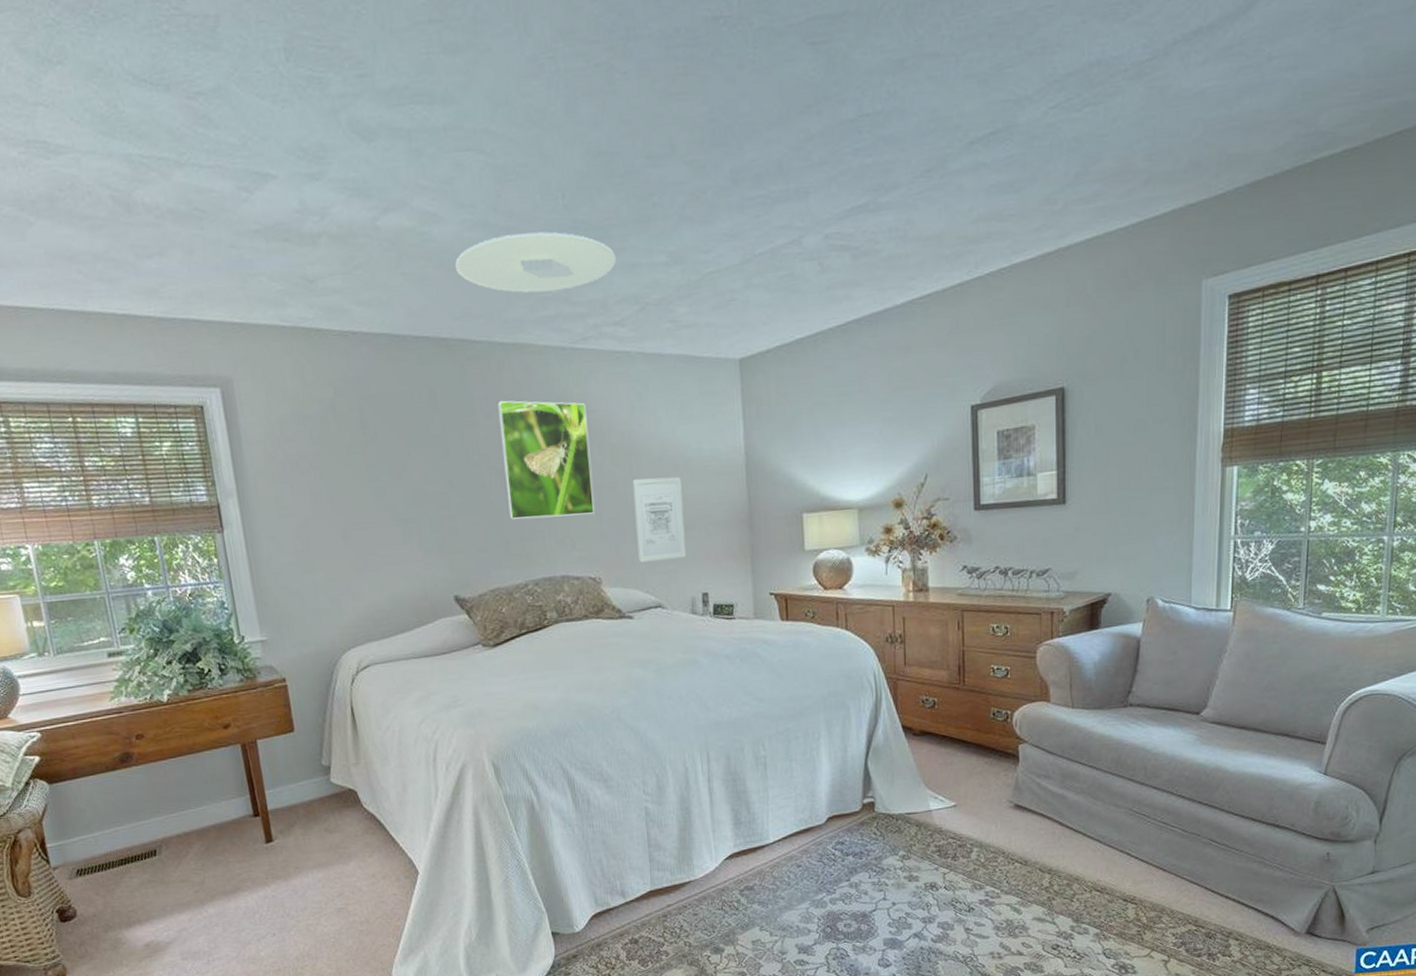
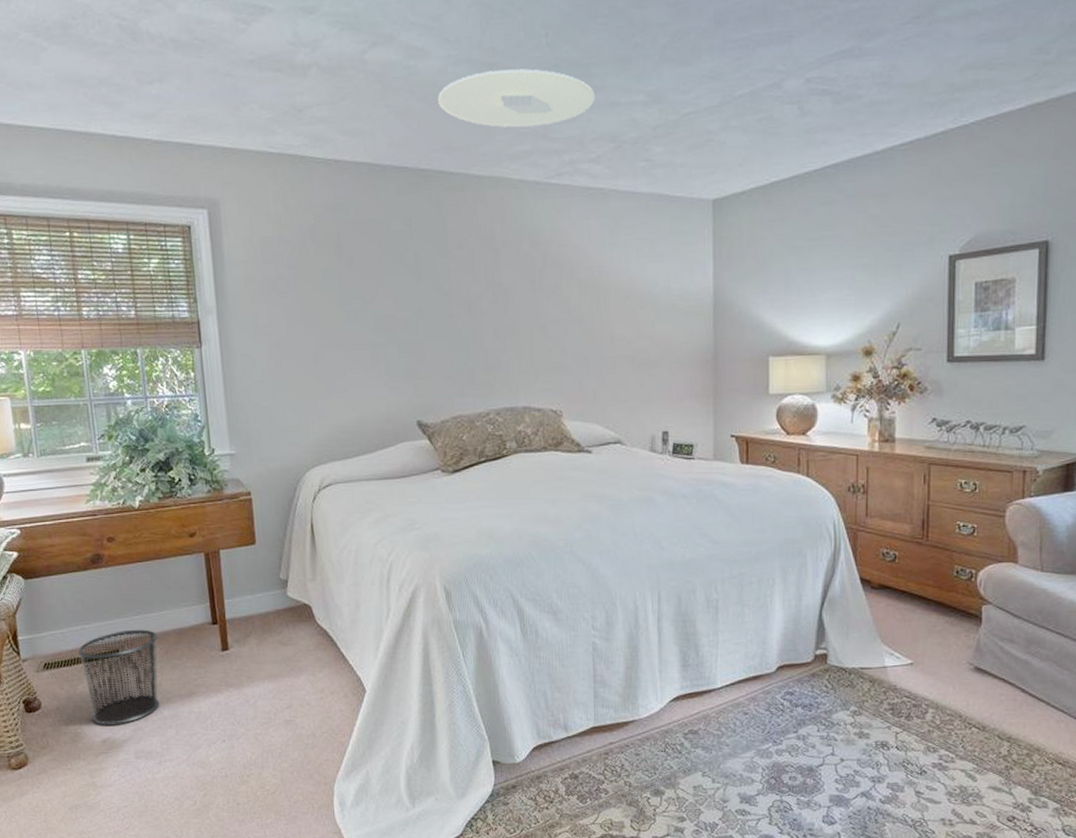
waste bin: none [112,827,204,929] -> present [77,629,160,725]
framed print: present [497,400,594,519] -> none [470,231,560,349]
wall art: present [632,477,687,563] -> none [598,314,649,398]

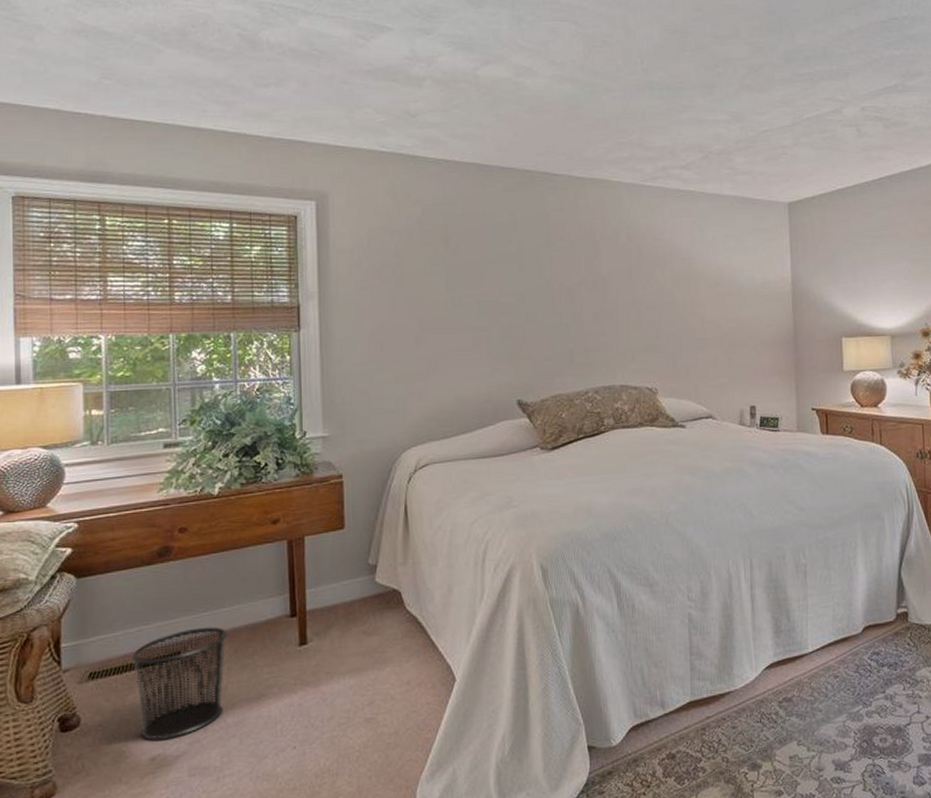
ceiling light: present [438,68,595,128] -> none [544,89,685,138]

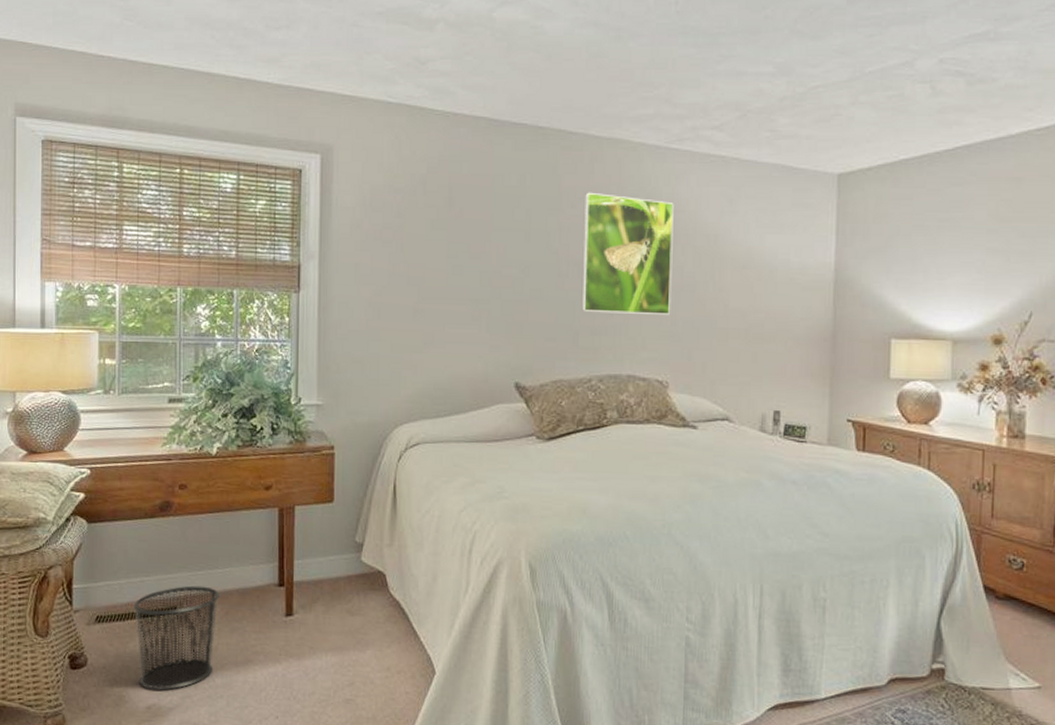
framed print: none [572,226,655,332] -> present [581,192,674,315]

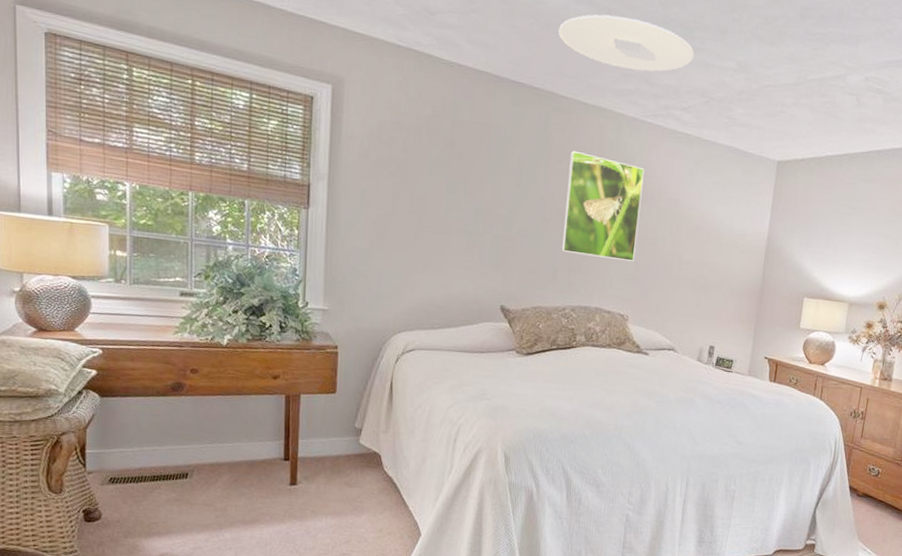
waste bin: present [133,585,219,691] -> none [146,456,229,542]
ceiling light: none [563,34,722,92] -> present [559,14,694,72]

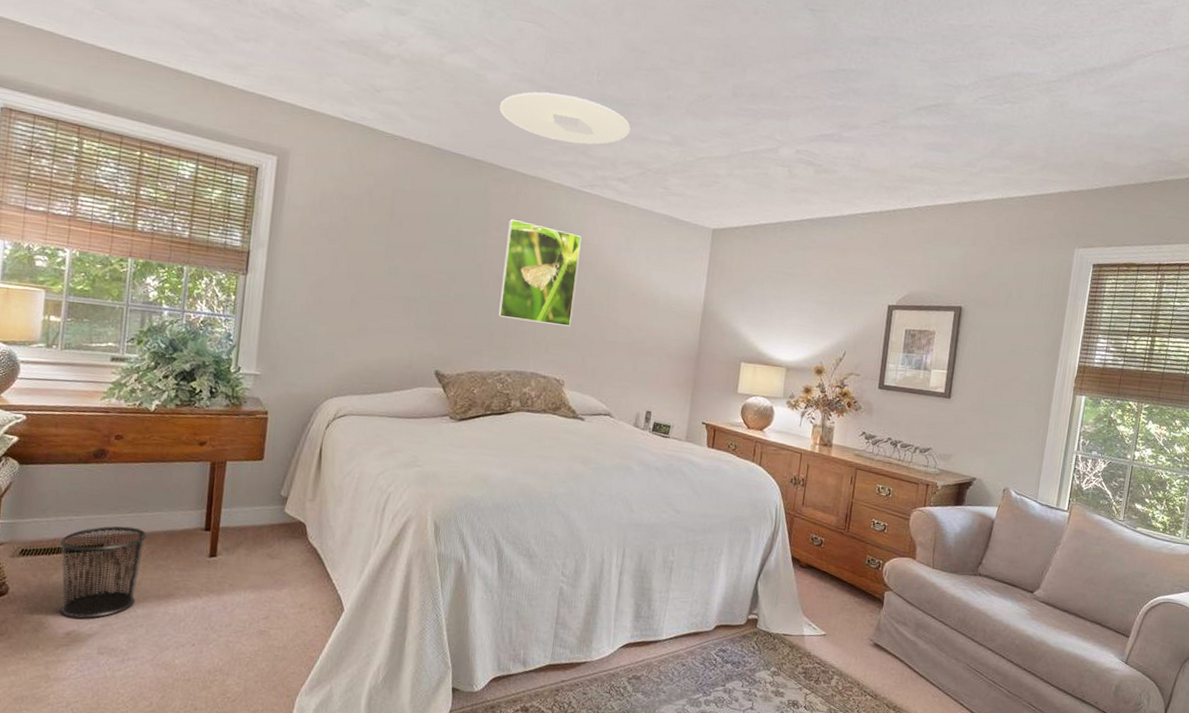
waste bin: none [146,456,229,542] -> present [59,526,147,619]

